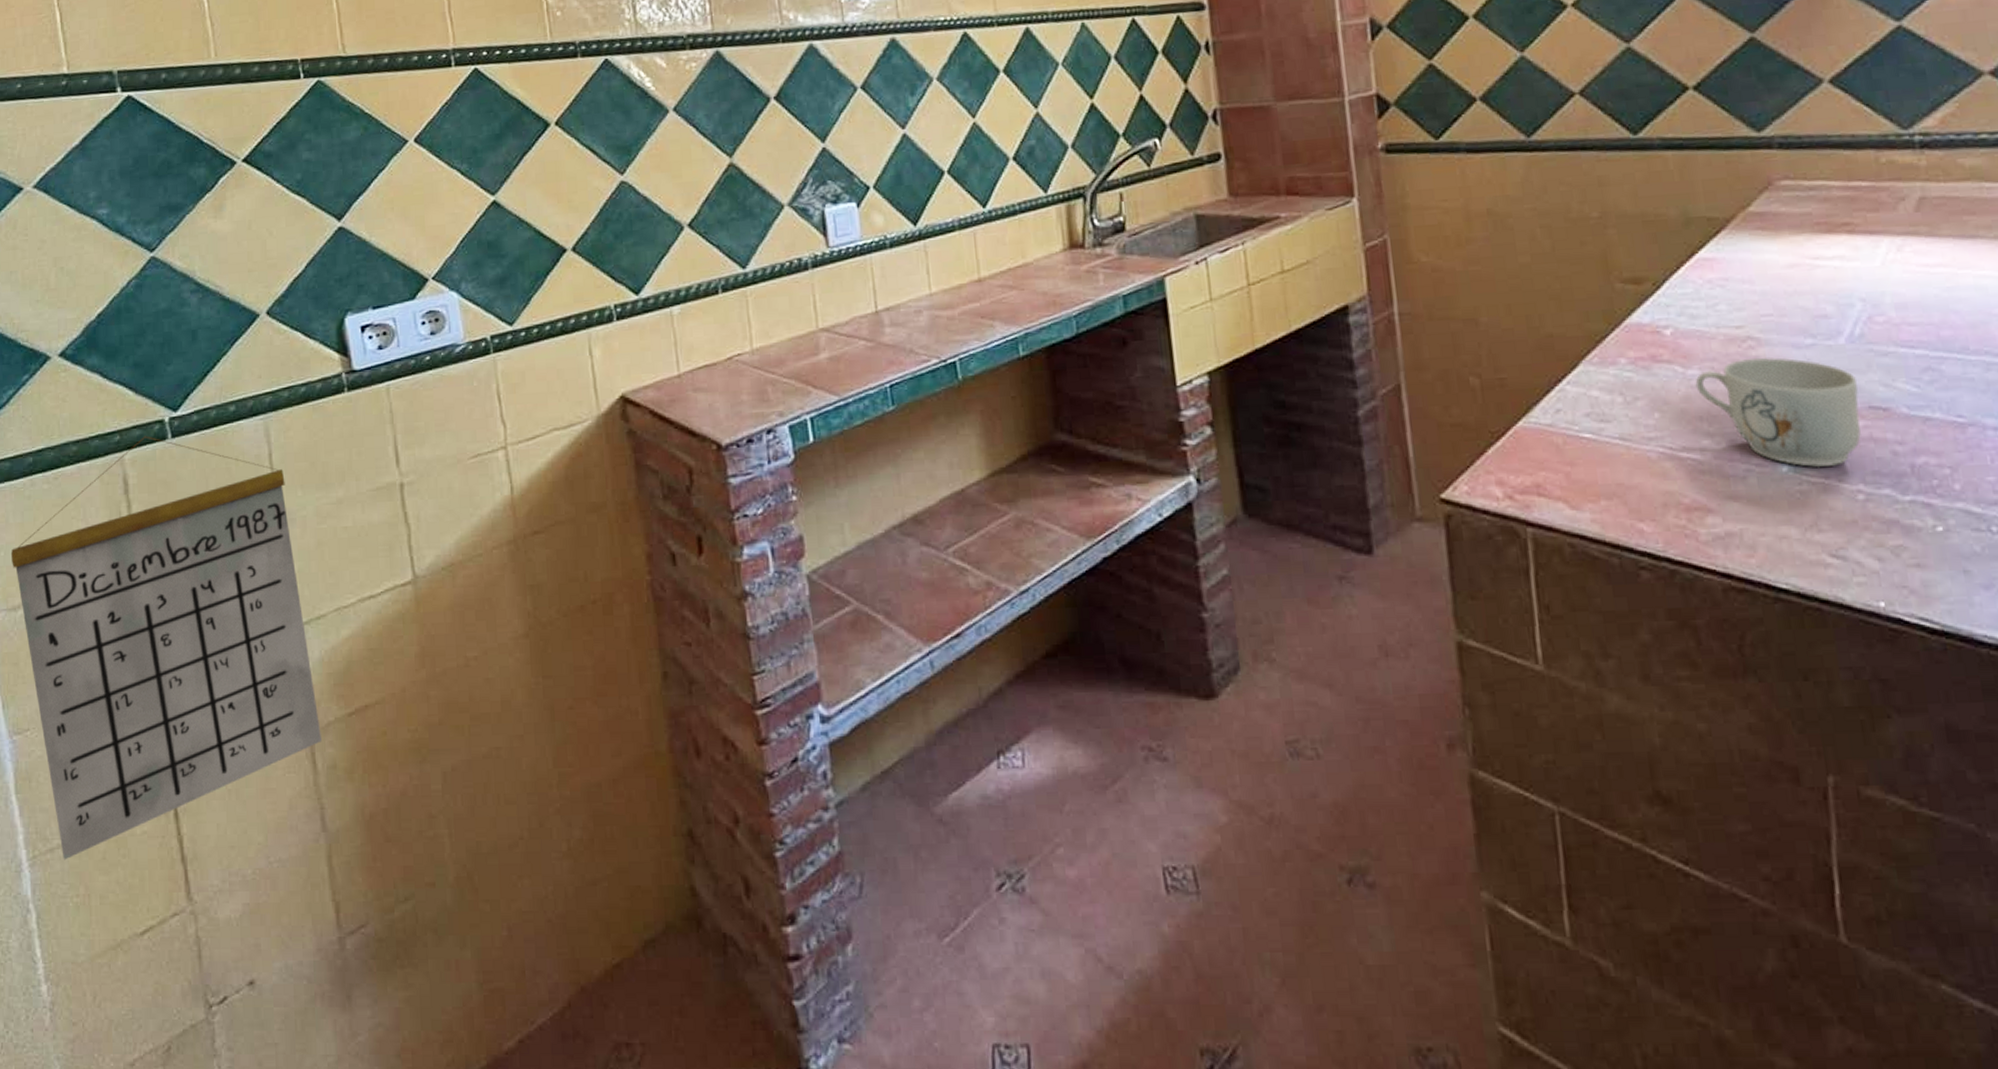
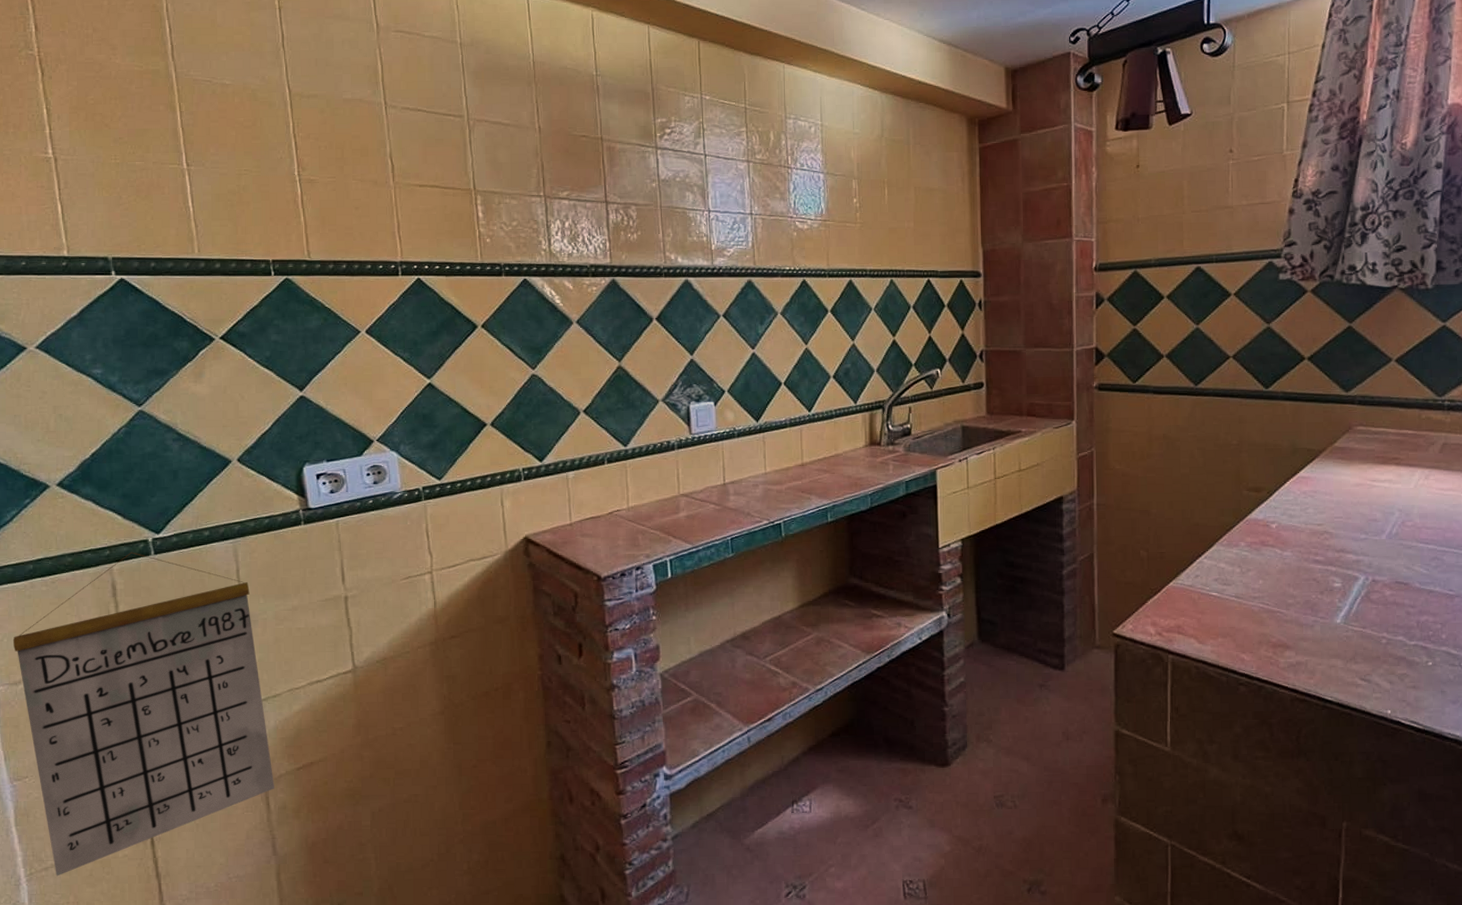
mug: present [1695,357,1861,467] -> none [1288,546,1390,620]

